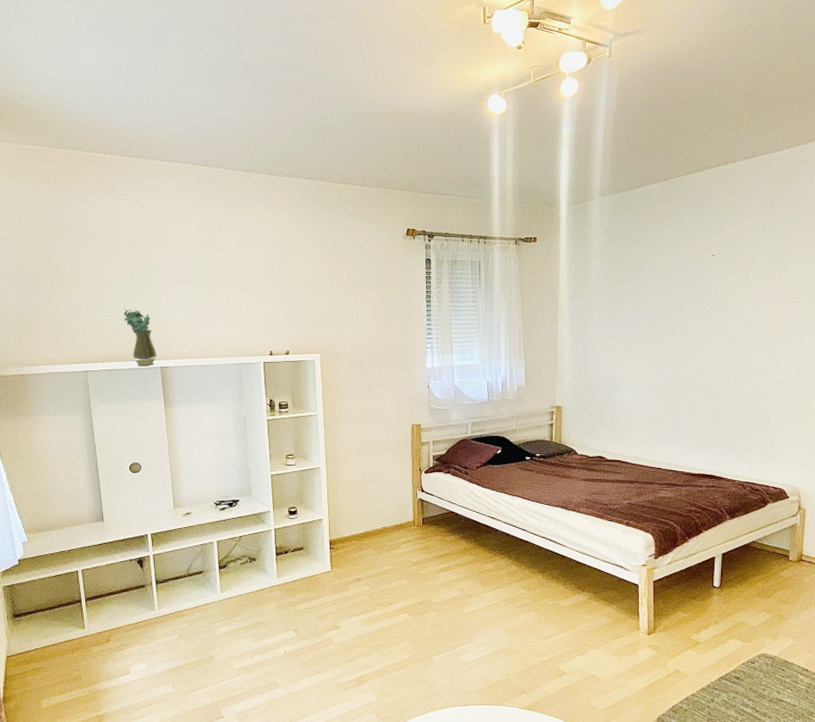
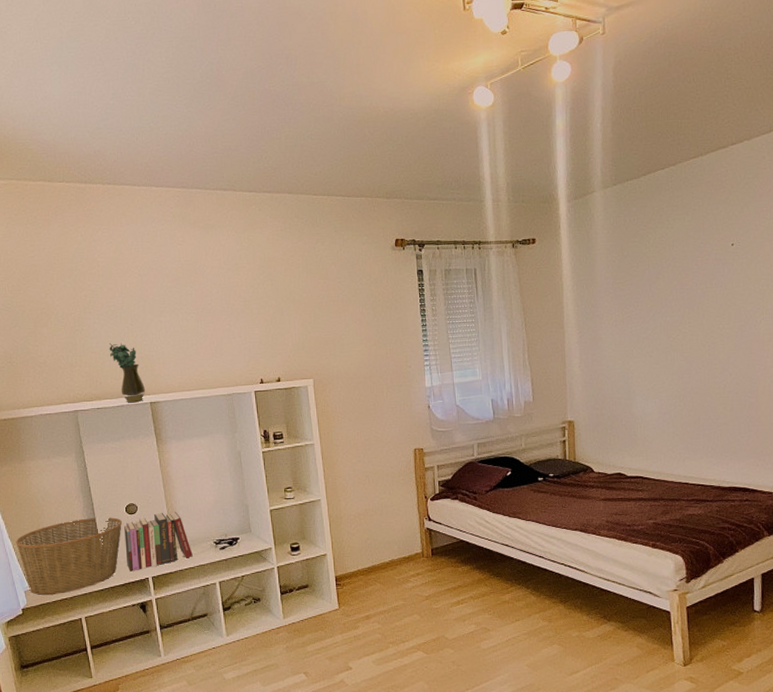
basket: none [17,475,125,547] -> present [16,517,122,595]
books: none [126,472,193,528] -> present [124,511,193,572]

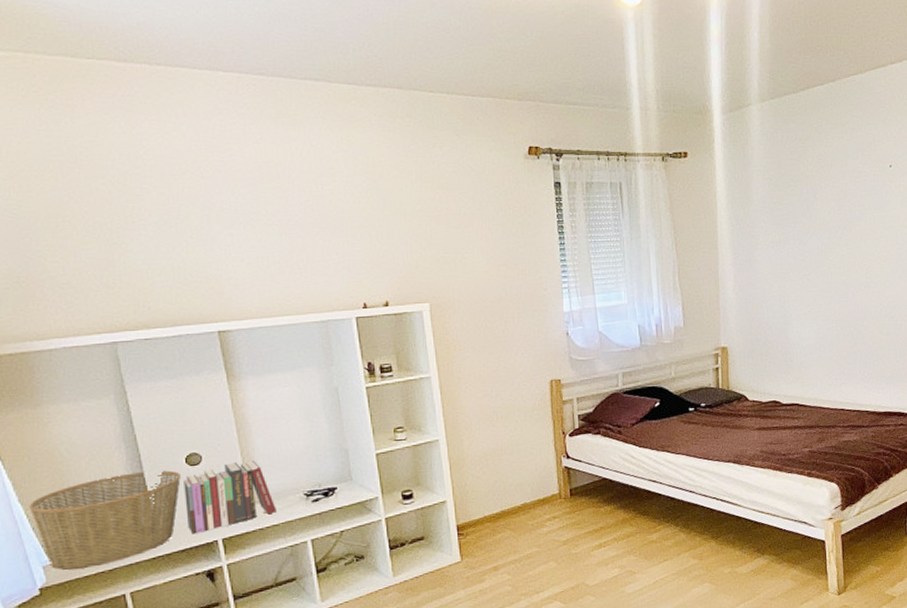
vase: present [109,343,145,403] -> none [160,259,211,332]

